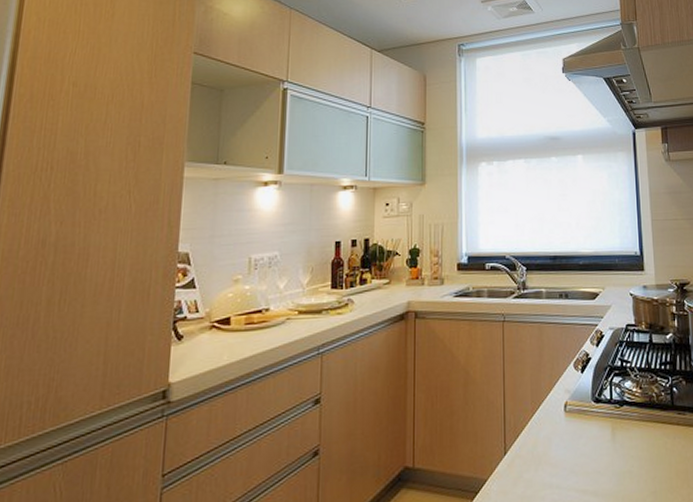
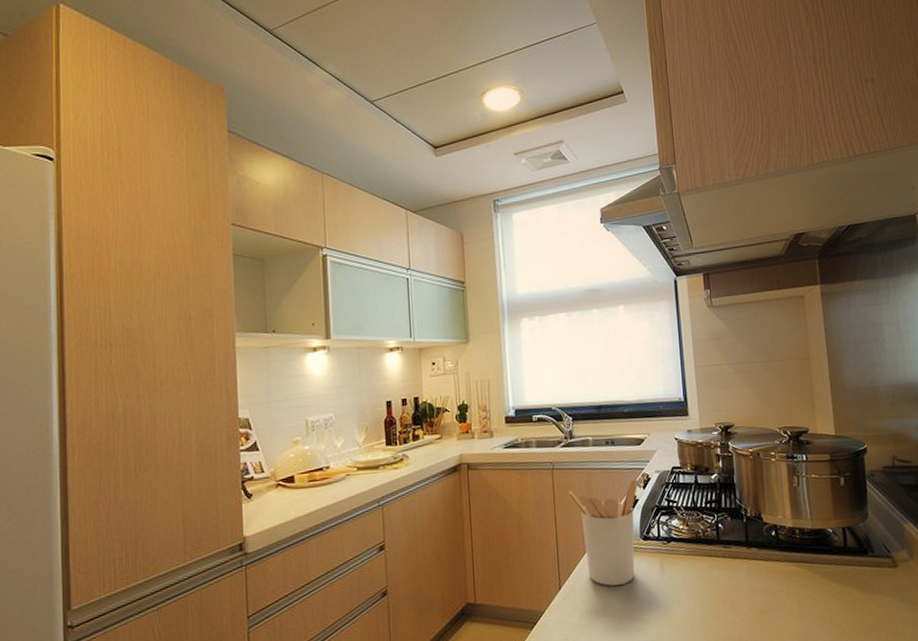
utensil holder: none [520,335,592,453] -> present [569,479,638,586]

